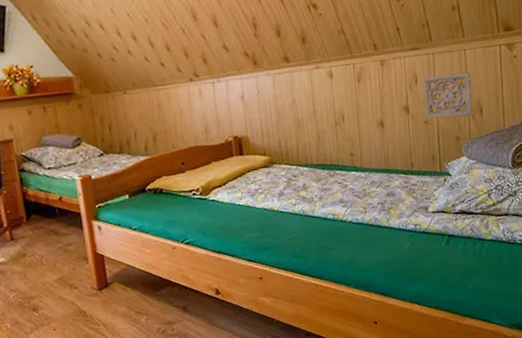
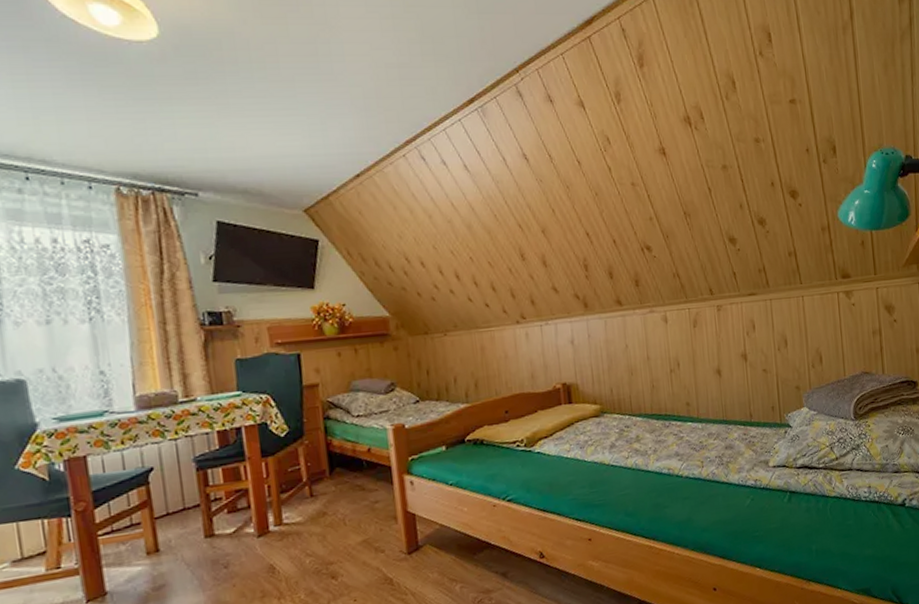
wall ornament: present [423,71,473,119] -> none [760,319,812,367]

